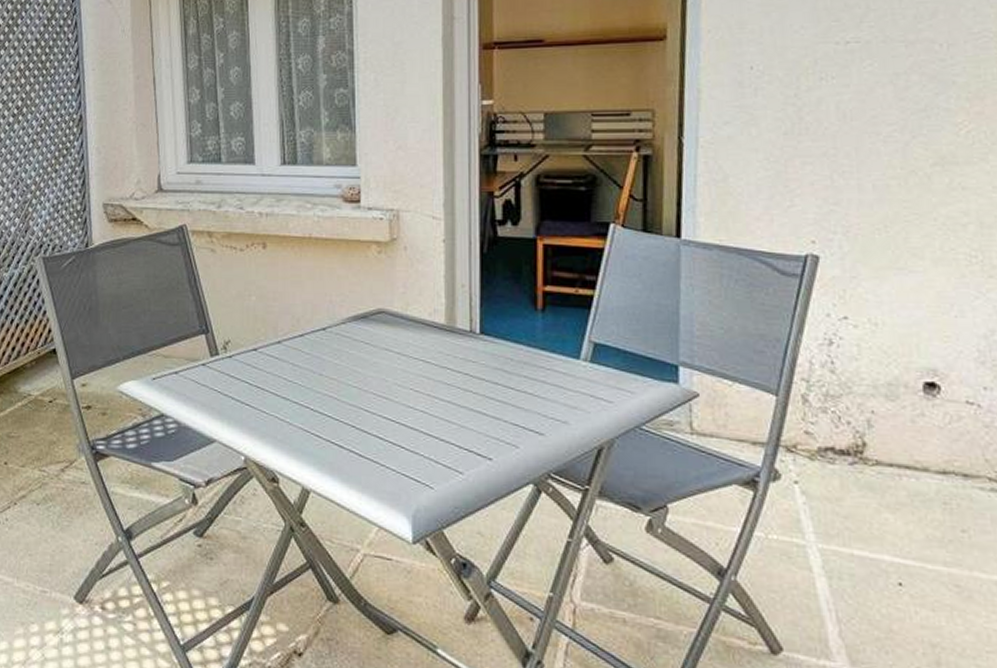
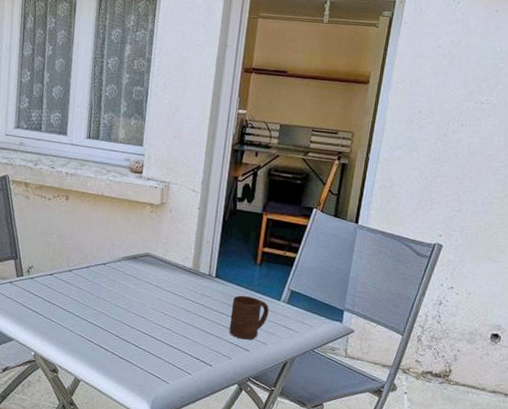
cup: none [509,357,565,419] -> present [229,295,269,340]

